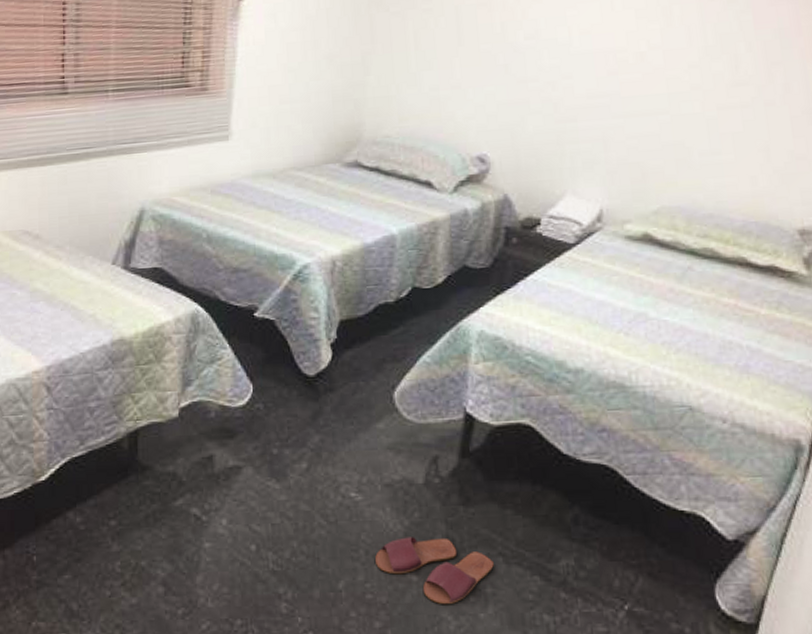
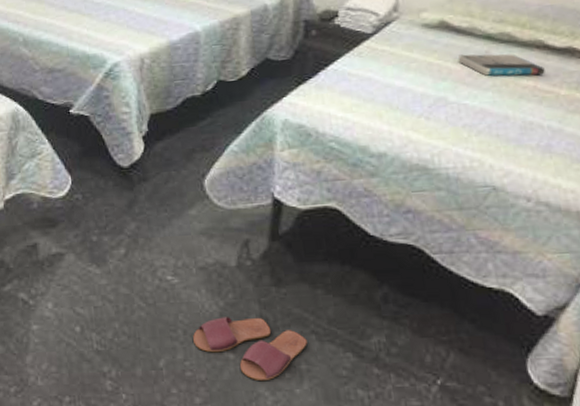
book: none [660,269,747,294] -> present [458,54,545,76]

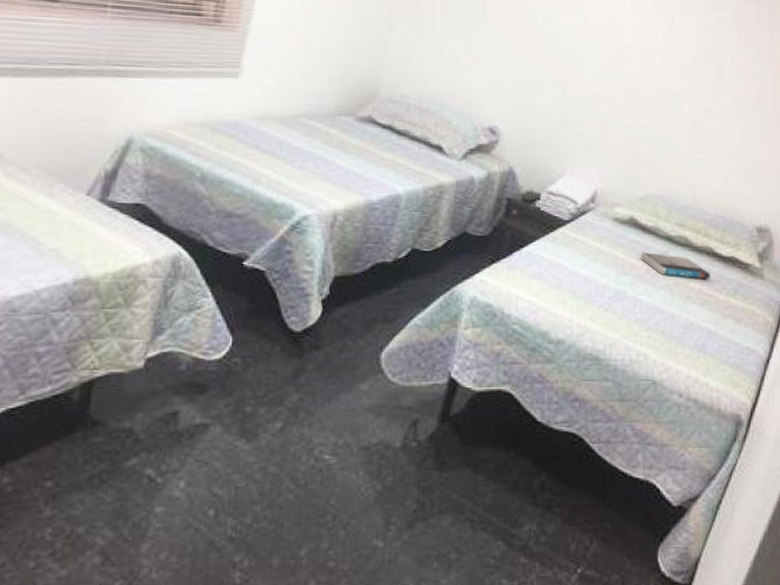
slippers: present [193,317,307,382] -> none [342,502,461,572]

